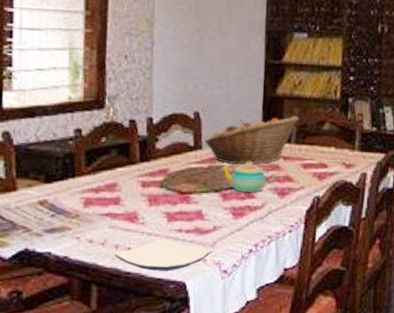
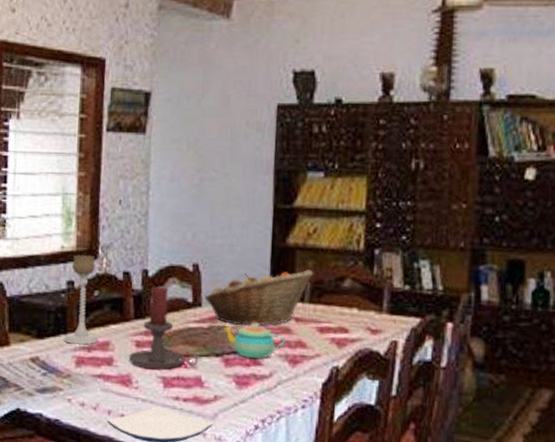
candle holder: none [71,105,107,187] -> present [63,255,99,345]
candle holder: none [134,132,200,206] -> present [128,286,199,369]

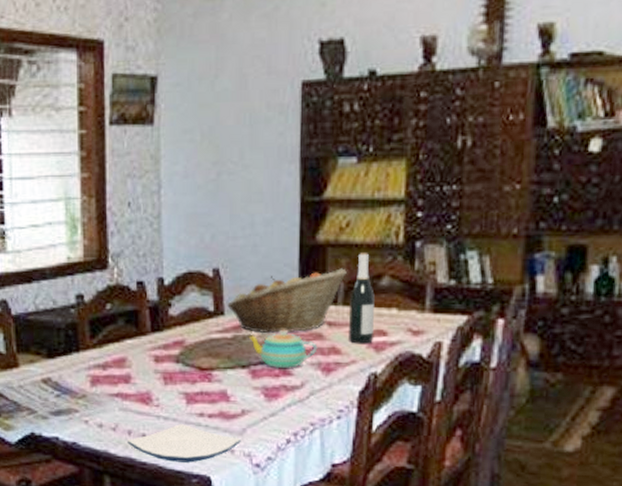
candle holder: present [63,255,99,345] -> none [76,265,115,363]
candle holder: present [128,286,199,369] -> none [147,295,223,385]
wine bottle: none [314,257,338,340] -> present [349,253,375,344]

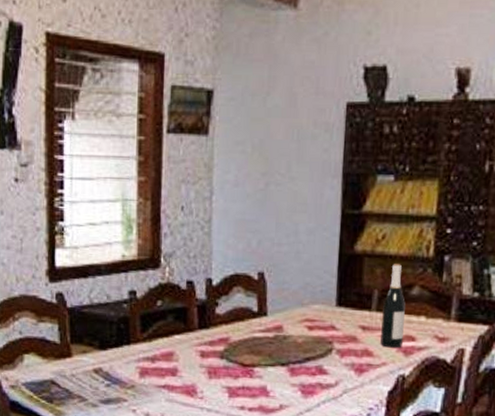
fruit basket: present [227,268,347,333] -> none [270,277,381,335]
teapot: present [247,329,318,369] -> none [287,331,352,368]

